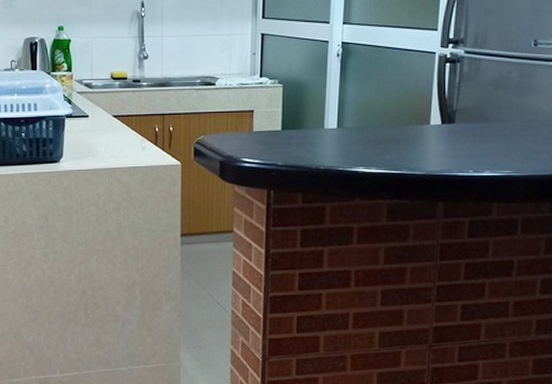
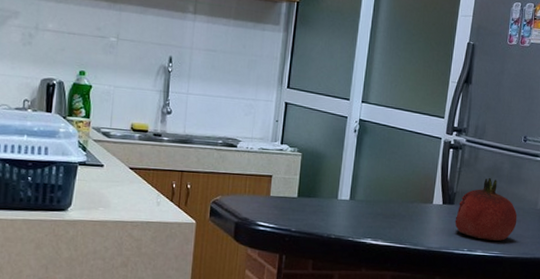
fruit: none [456,91,531,159] -> present [455,178,517,241]

